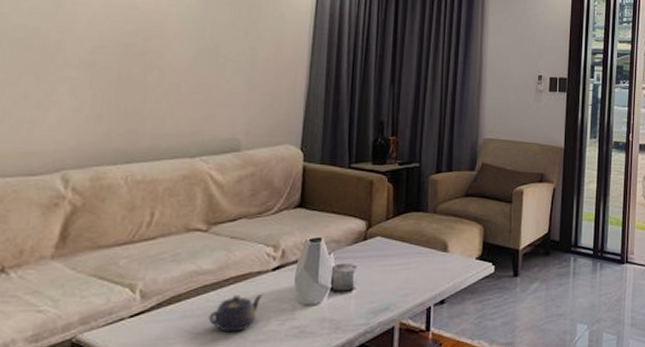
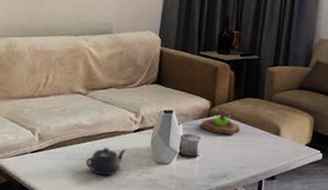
succulent planter: none [355,228,402,259] -> present [200,107,240,135]

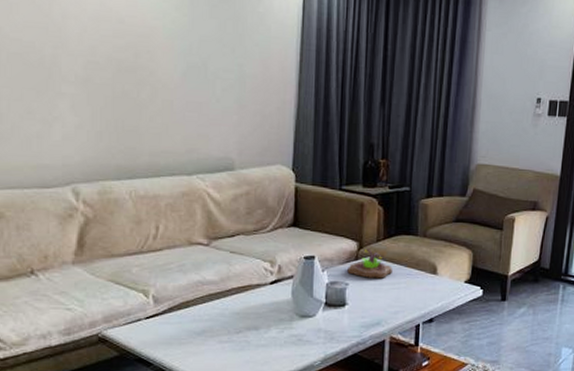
teapot: present [85,147,126,176] -> none [215,304,263,337]

